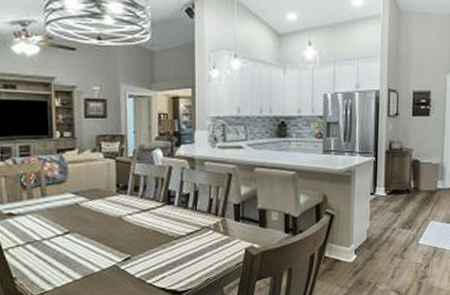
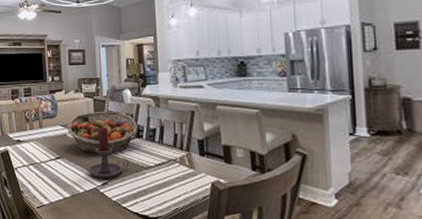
fruit basket: none [81,174,170,225] -> present [68,111,139,153]
candle holder: none [107,193,158,254] -> present [89,127,130,179]

